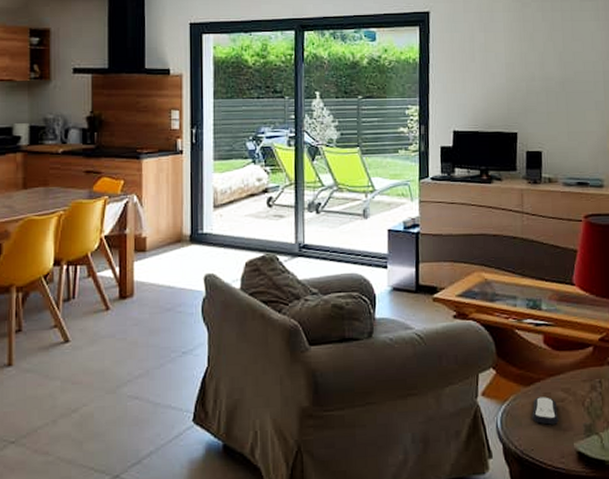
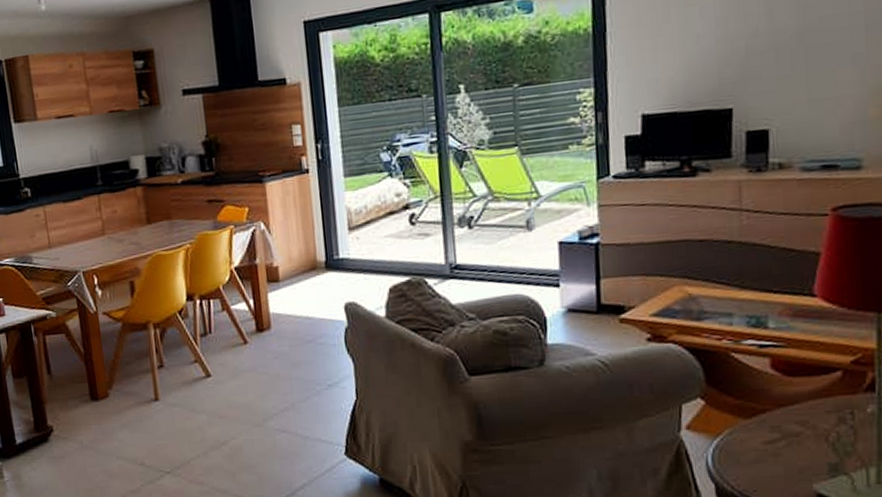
remote control: present [532,397,559,425] -> none [754,430,792,463]

